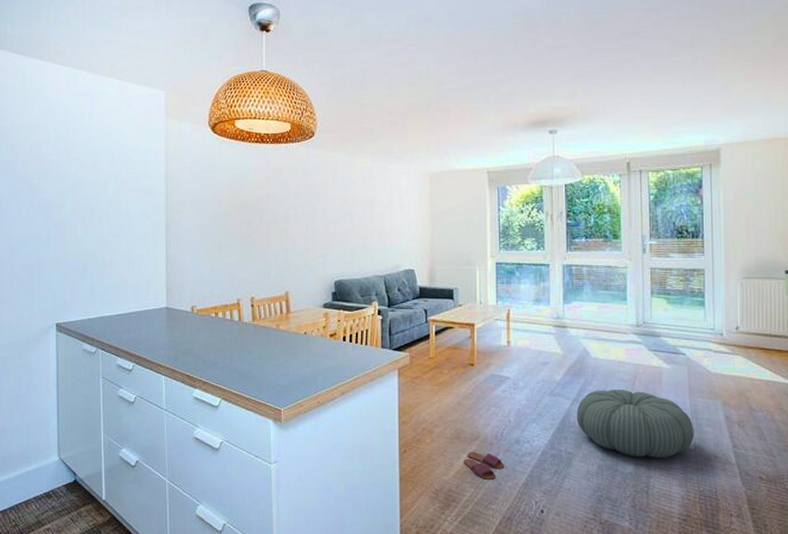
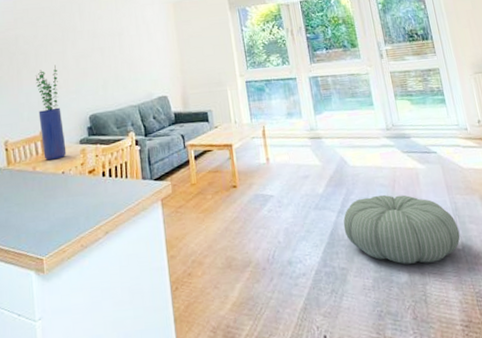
vase: none [284,227,310,320] -> present [35,65,67,161]
slippers: present [463,451,504,479] -> none [238,279,280,309]

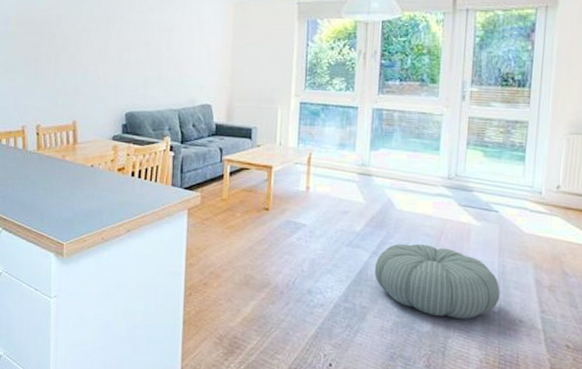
vase: present [35,65,67,161] -> none [73,53,98,152]

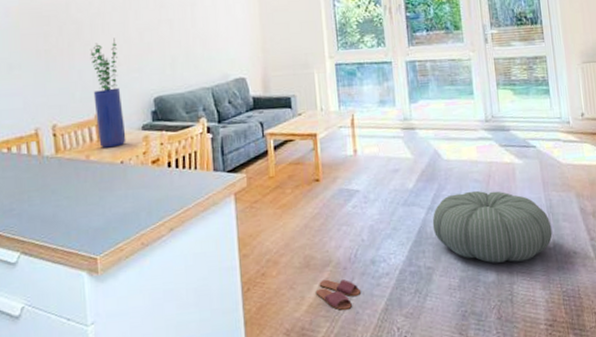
vase: none [73,53,98,152] -> present [89,37,126,148]
slippers: none [251,299,293,329] -> present [315,279,360,310]

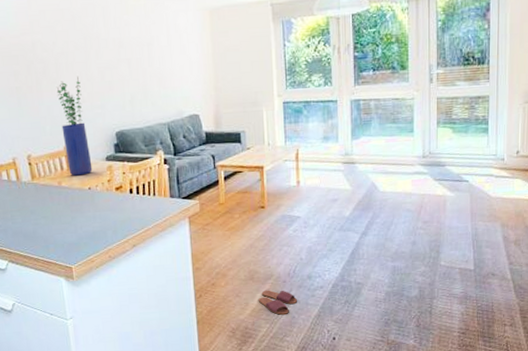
pouf: present [432,190,553,264] -> none [365,219,475,281]

